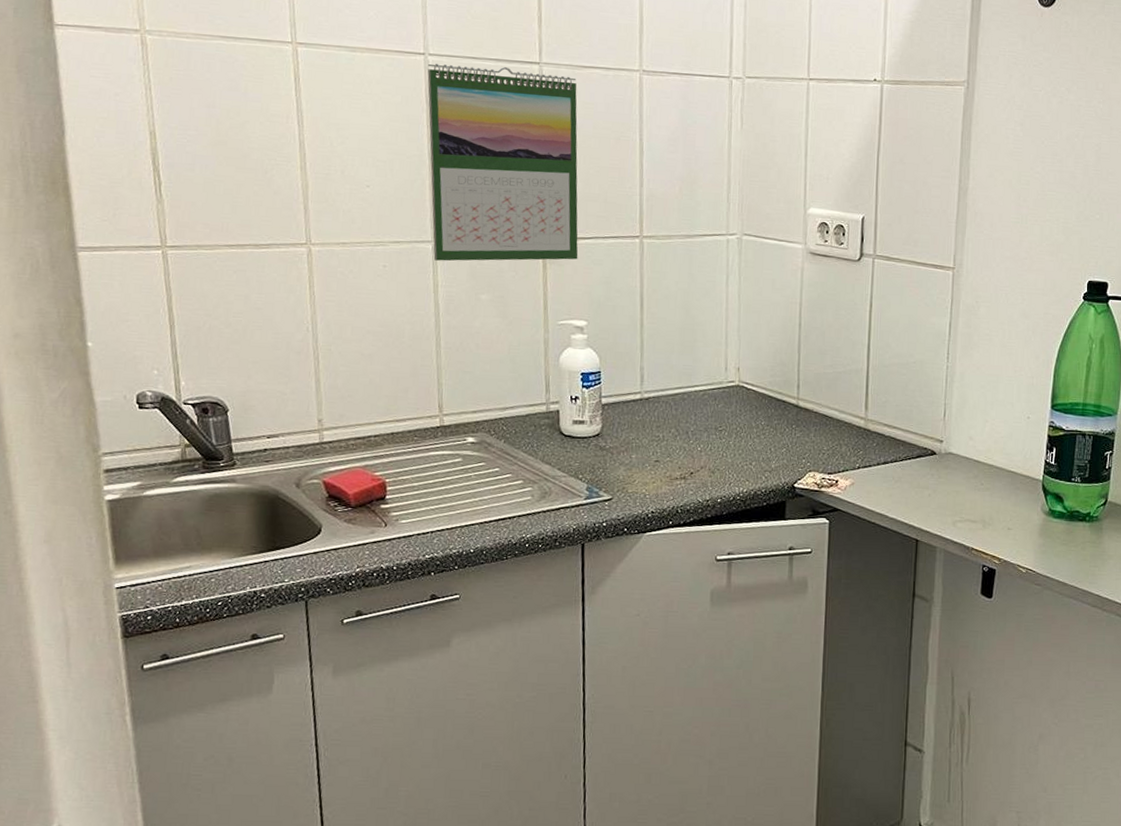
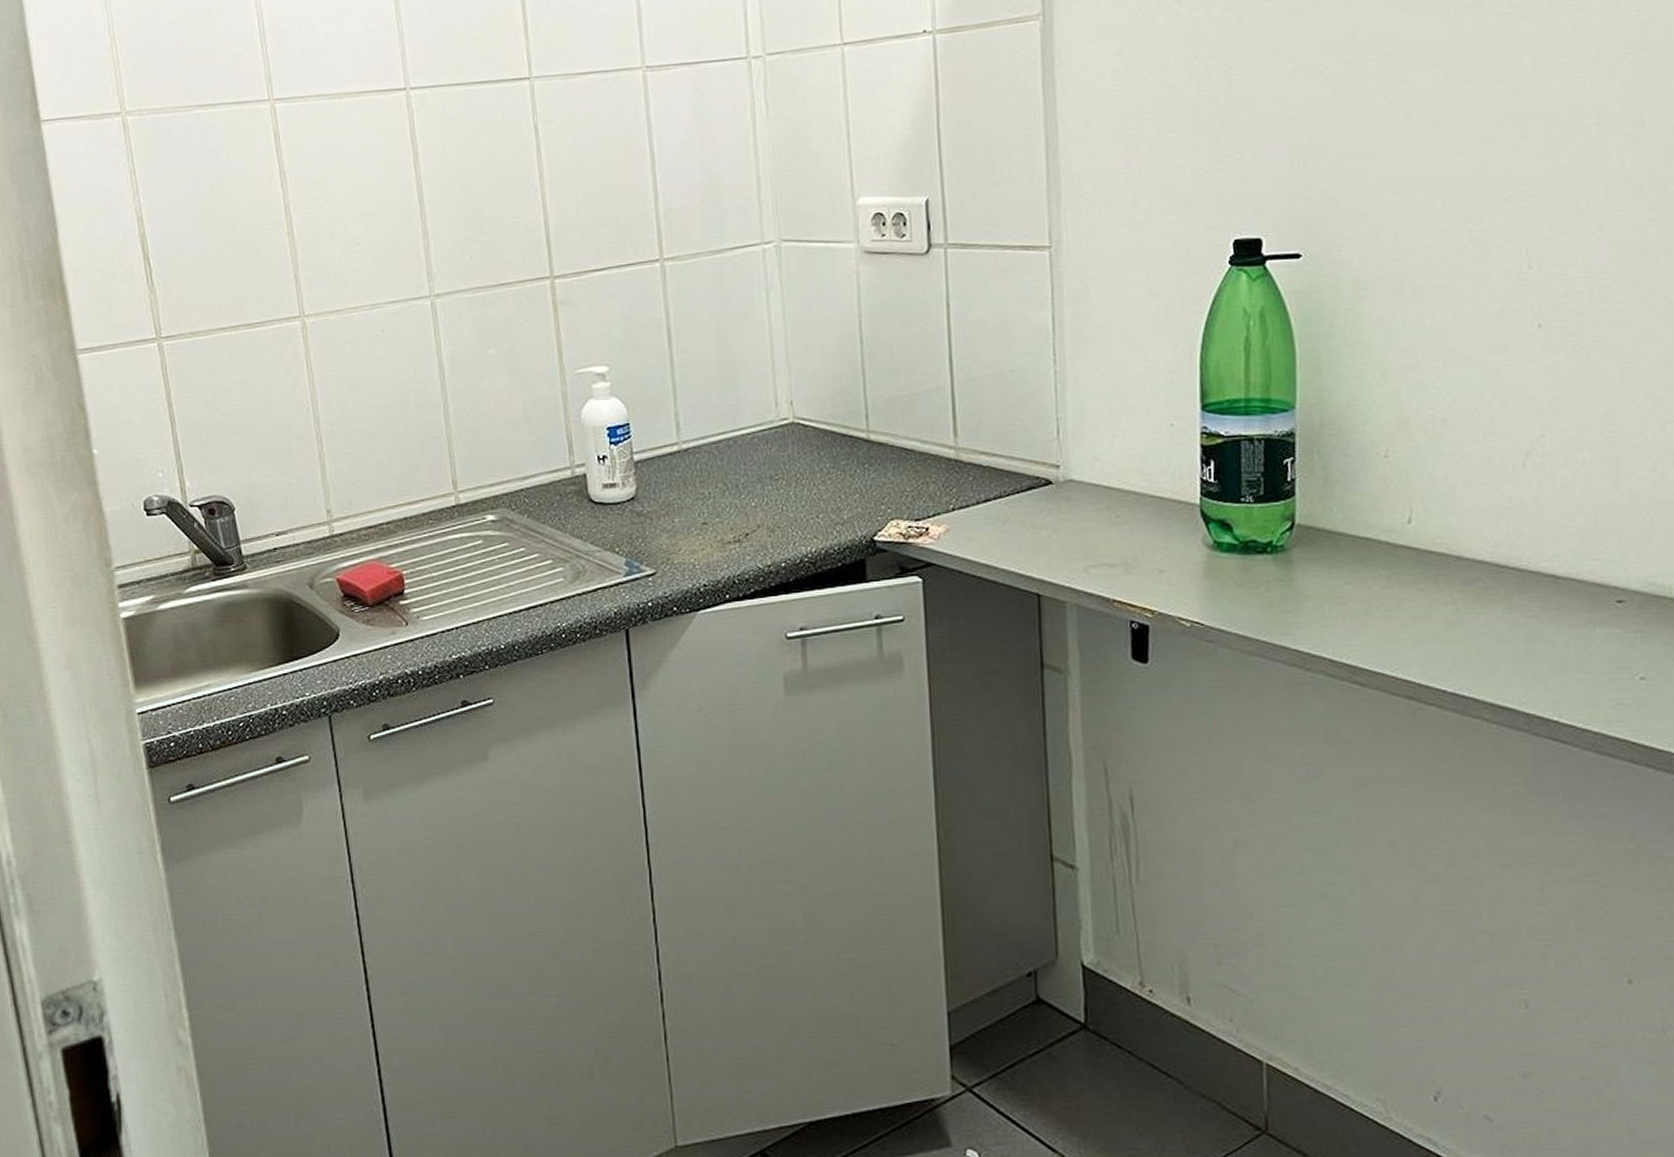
calendar: present [427,63,578,261] -> none [410,87,592,317]

